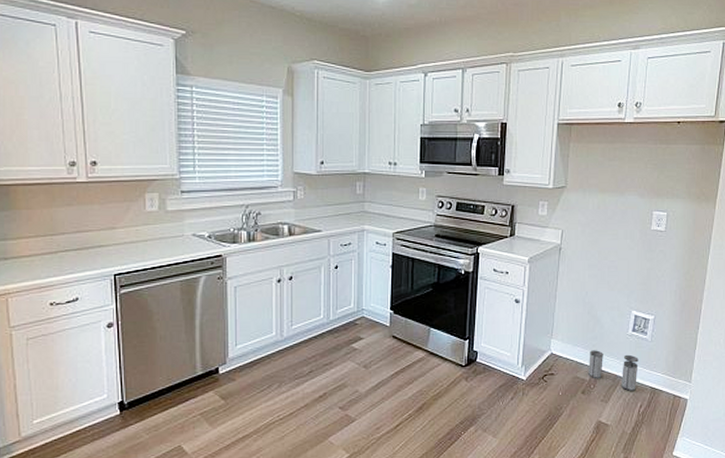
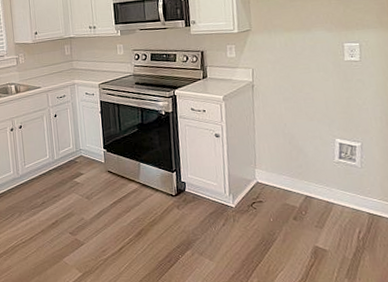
trash can: present [587,350,639,391] -> none [296,178,352,217]

